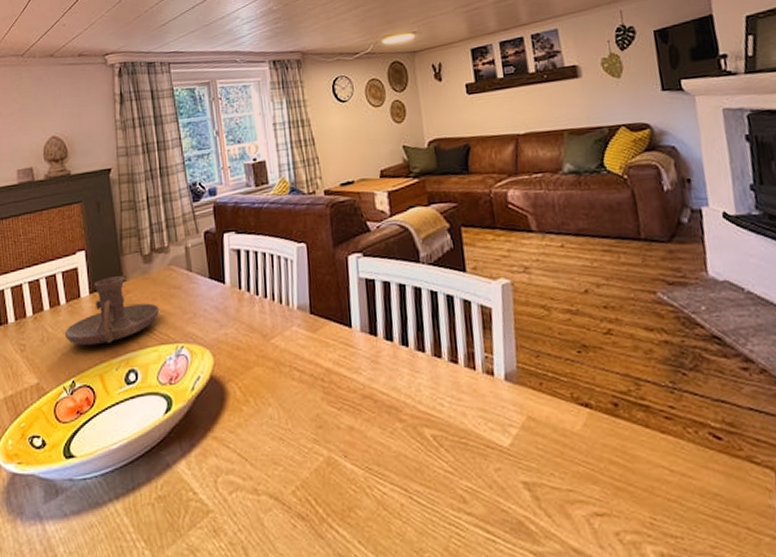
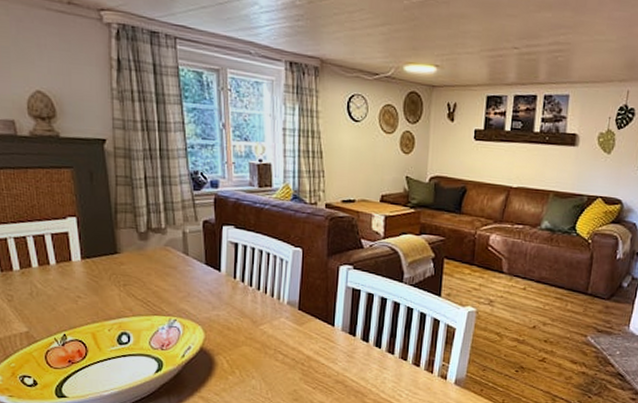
candle holder: present [64,276,159,346] -> none [54,247,153,307]

